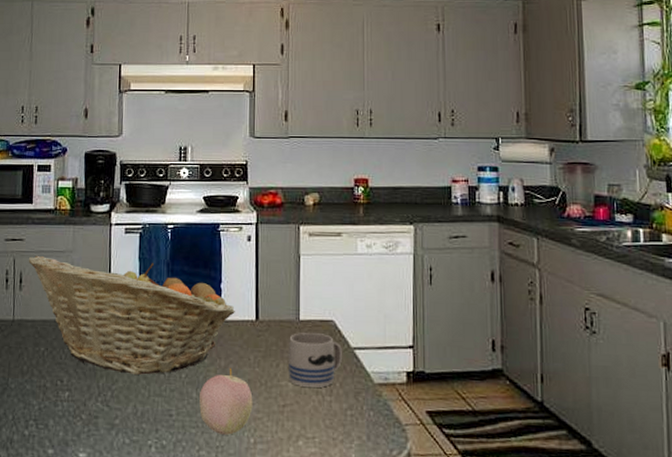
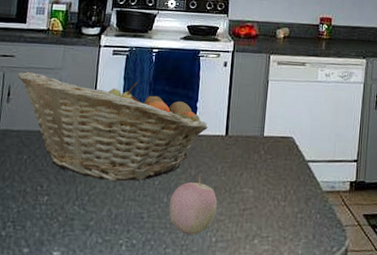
mug: present [287,332,343,388] -> none [250,146,299,194]

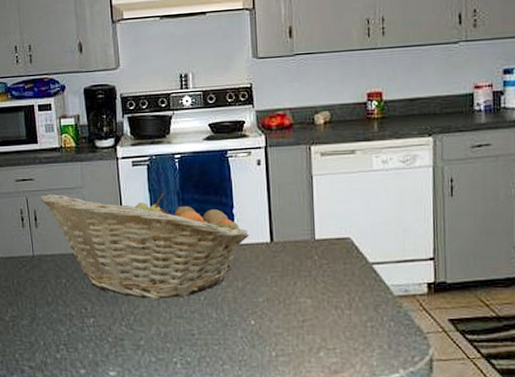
apple: present [169,176,218,235] -> none [219,288,273,350]

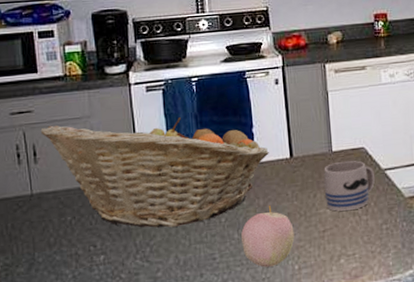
apple: none [219,288,273,350] -> present [241,205,295,268]
mug: none [304,250,361,302] -> present [323,161,376,211]

